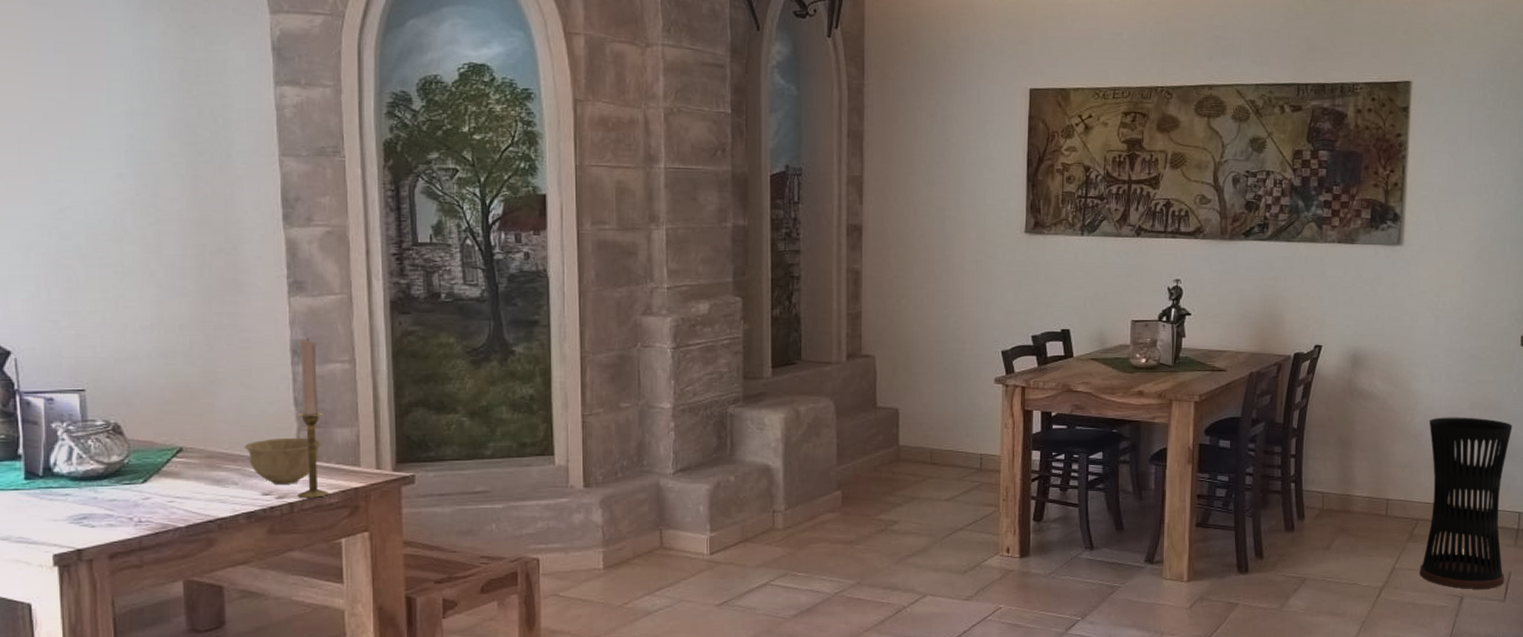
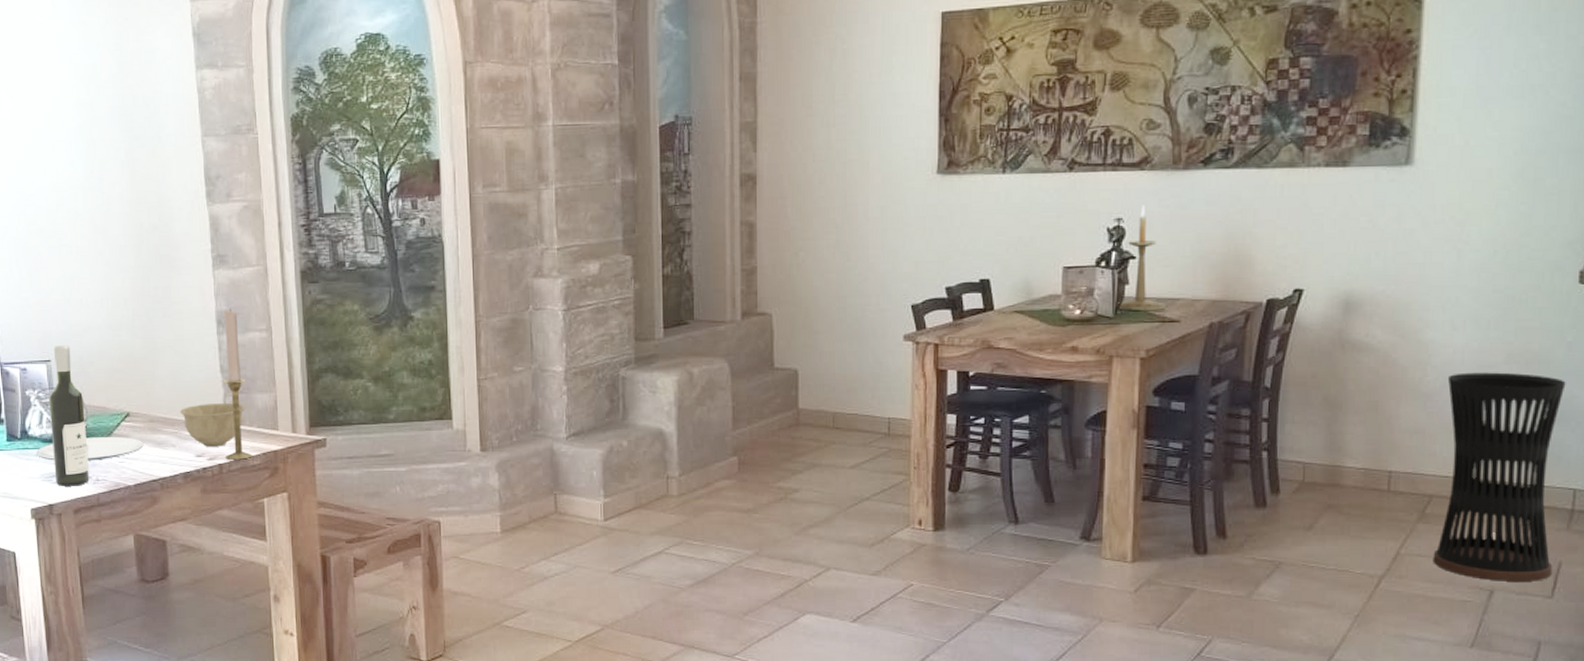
plate: none [62,473,200,501] -> present [36,436,144,461]
bottle: none [80,372,130,529] -> present [48,344,90,486]
candlestick: none [1177,269,1215,361] -> present [1118,205,1166,312]

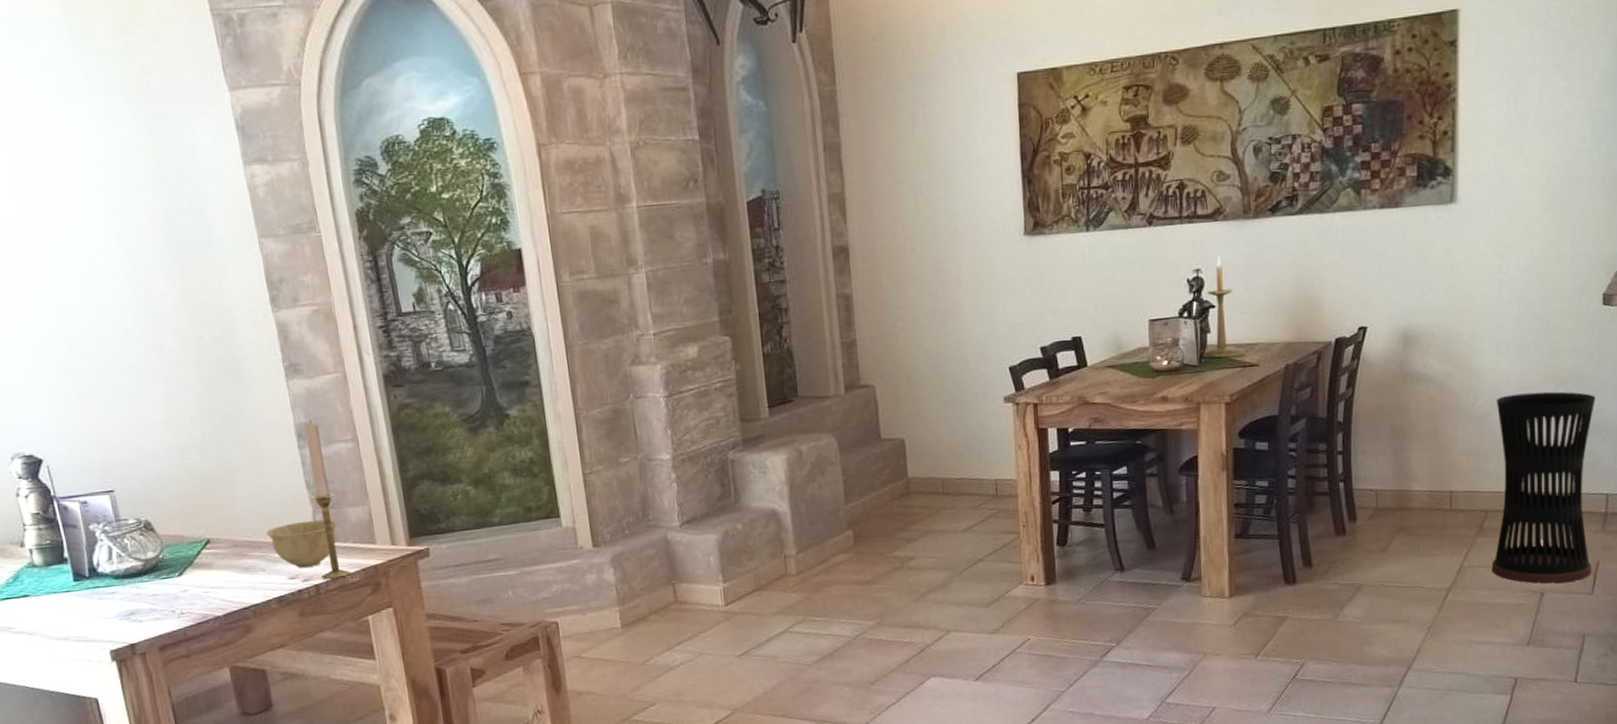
plate: present [36,436,144,461] -> none [108,565,230,598]
bottle: present [48,344,90,486] -> none [116,472,173,624]

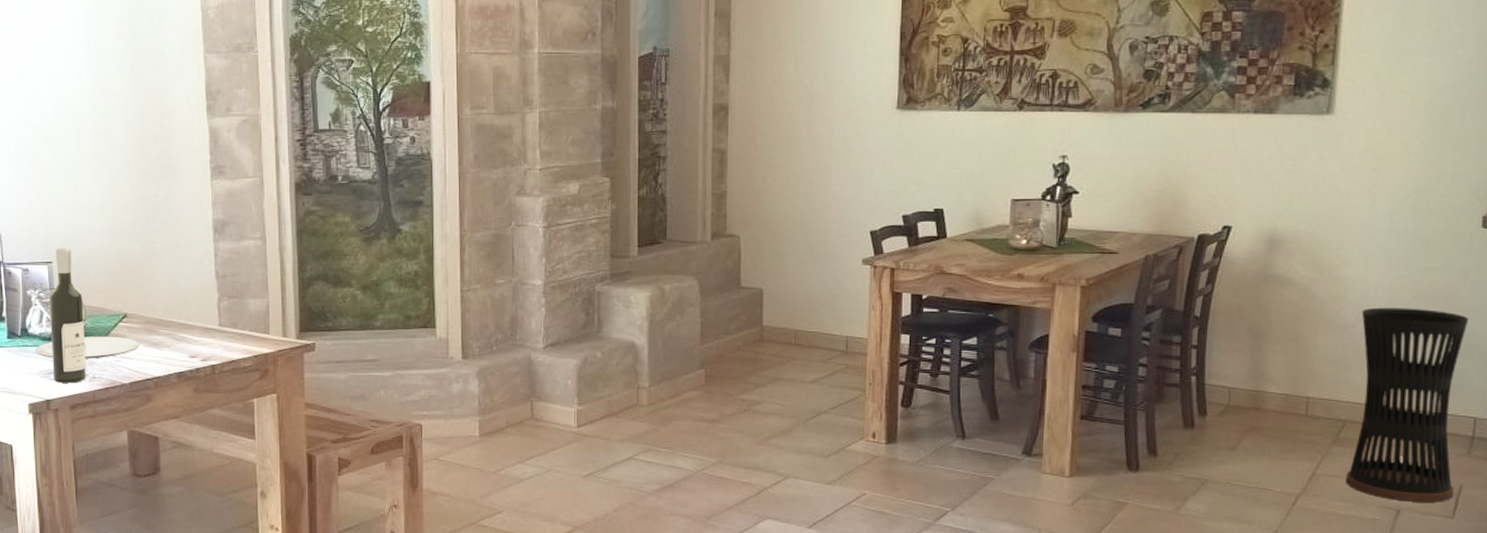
plate: none [108,565,230,598] -> present [35,336,140,359]
bottle: none [116,472,173,624] -> present [48,247,86,383]
bowl: present [265,519,338,568] -> none [175,306,239,349]
candlestick: present [303,420,351,579] -> none [218,217,244,361]
candlestick: present [1202,255,1246,359] -> none [1061,144,1106,243]

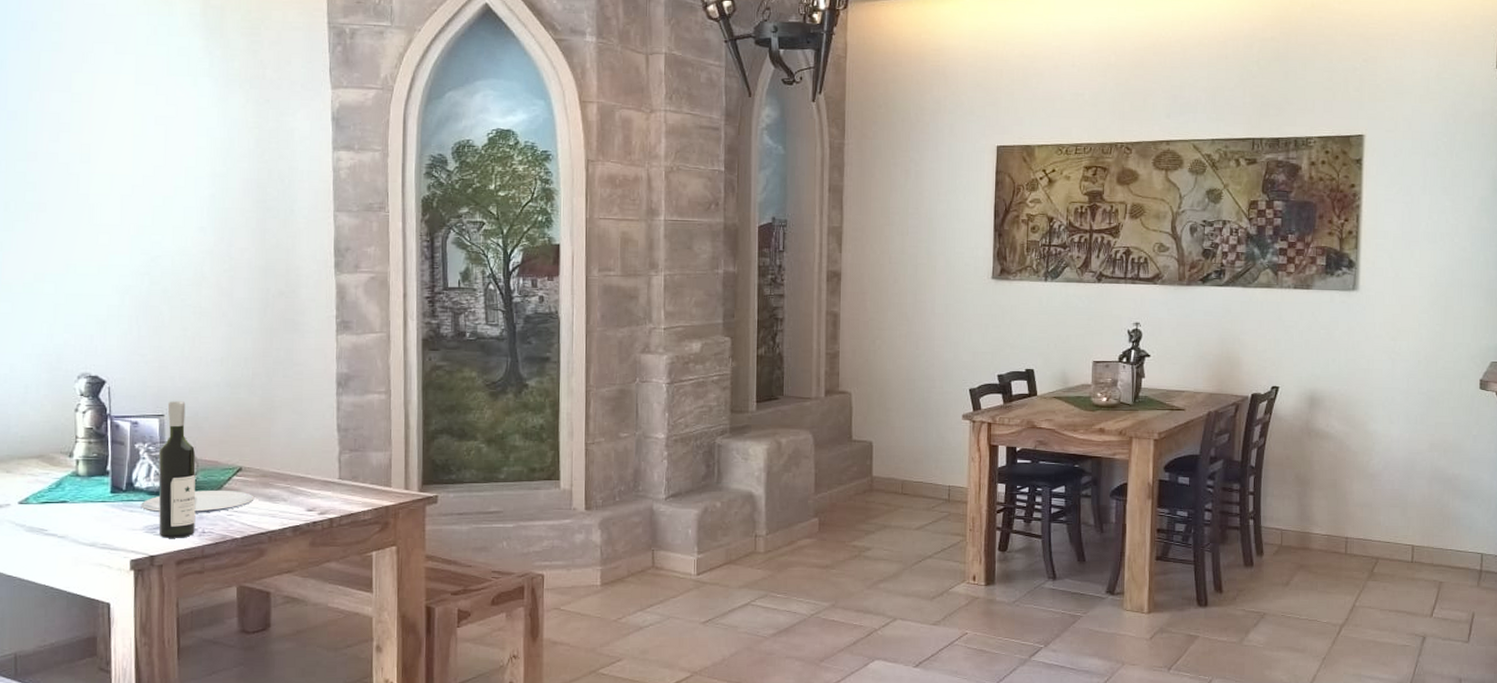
umbrella stand: present [1345,307,1469,502] -> none [1380,458,1473,629]

